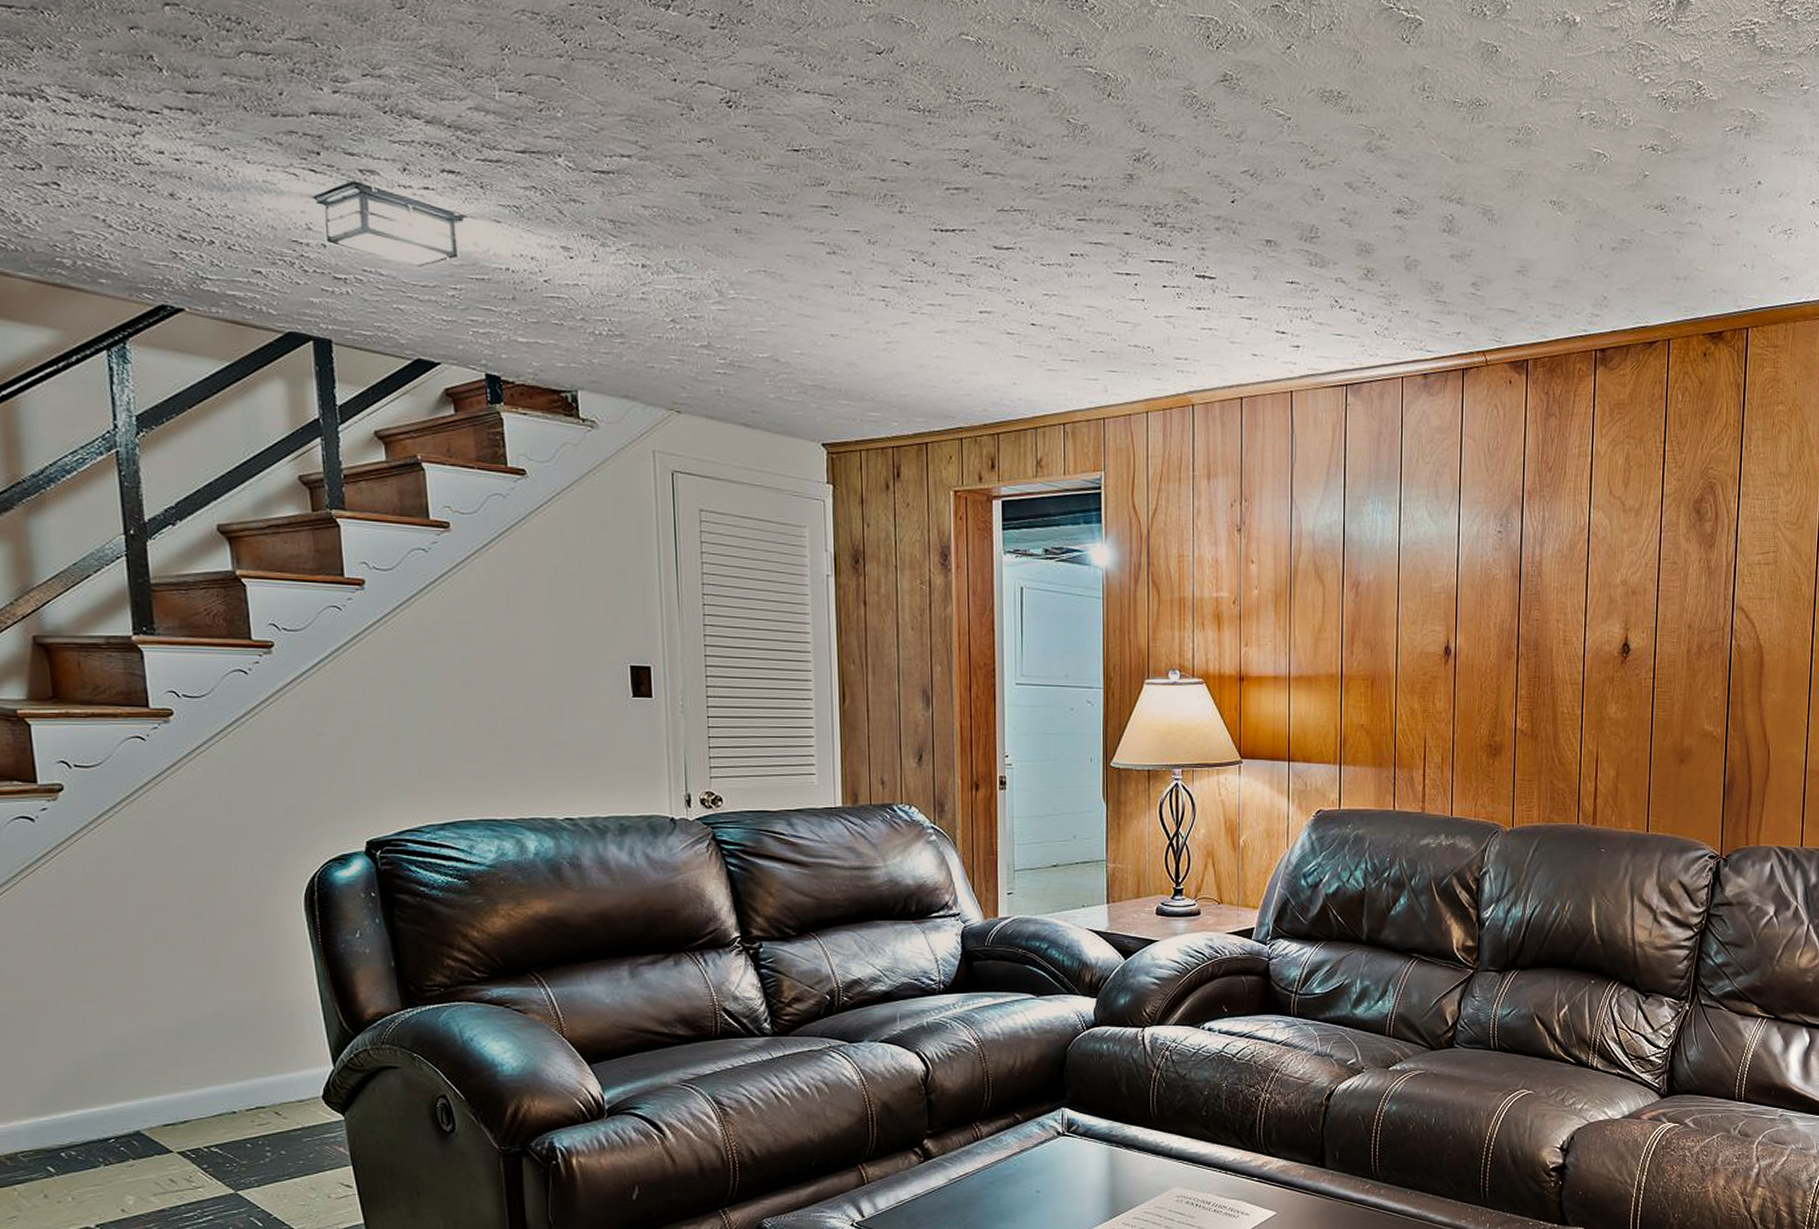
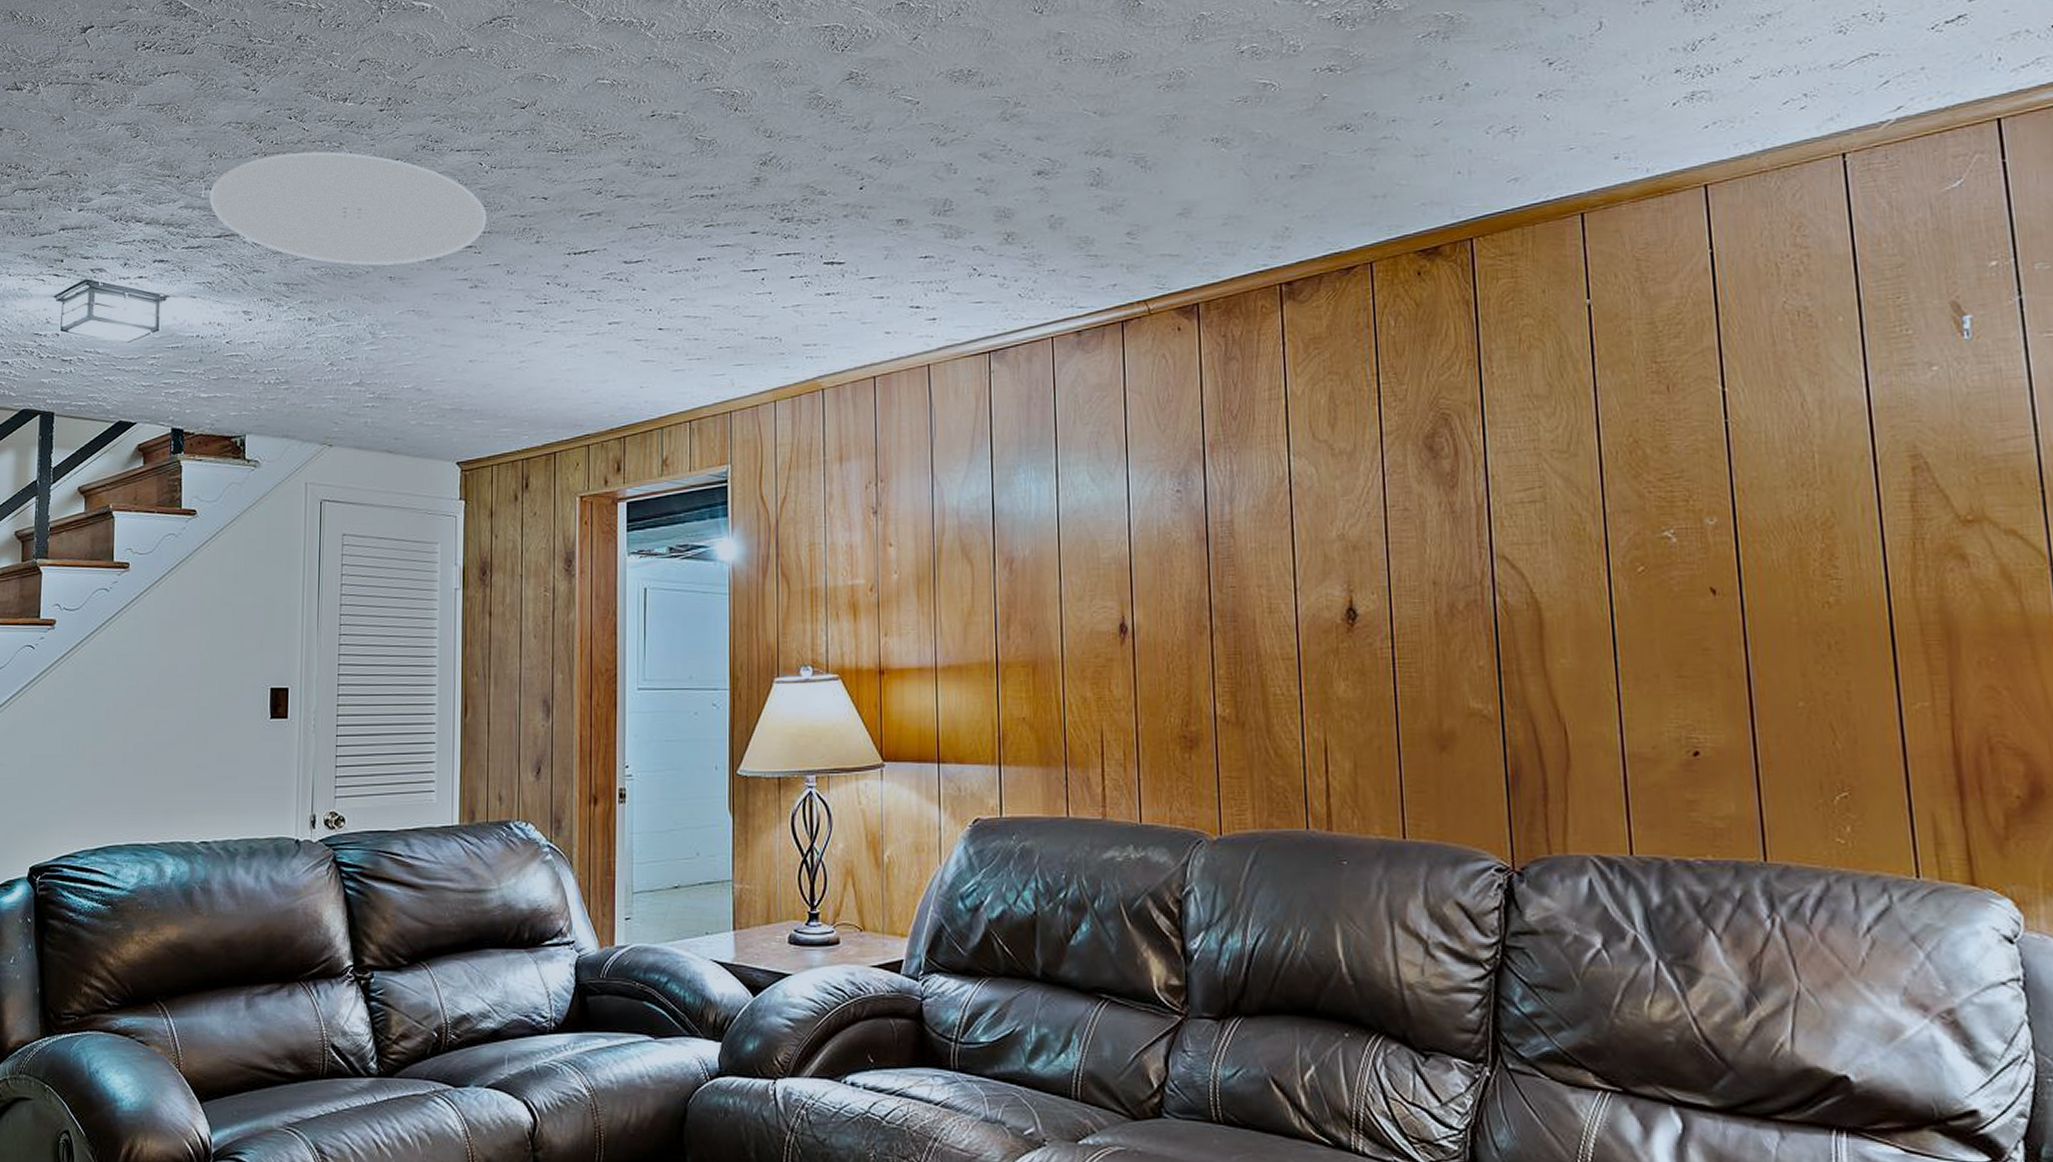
ceiling light: none [506,61,844,217] -> present [209,151,487,266]

